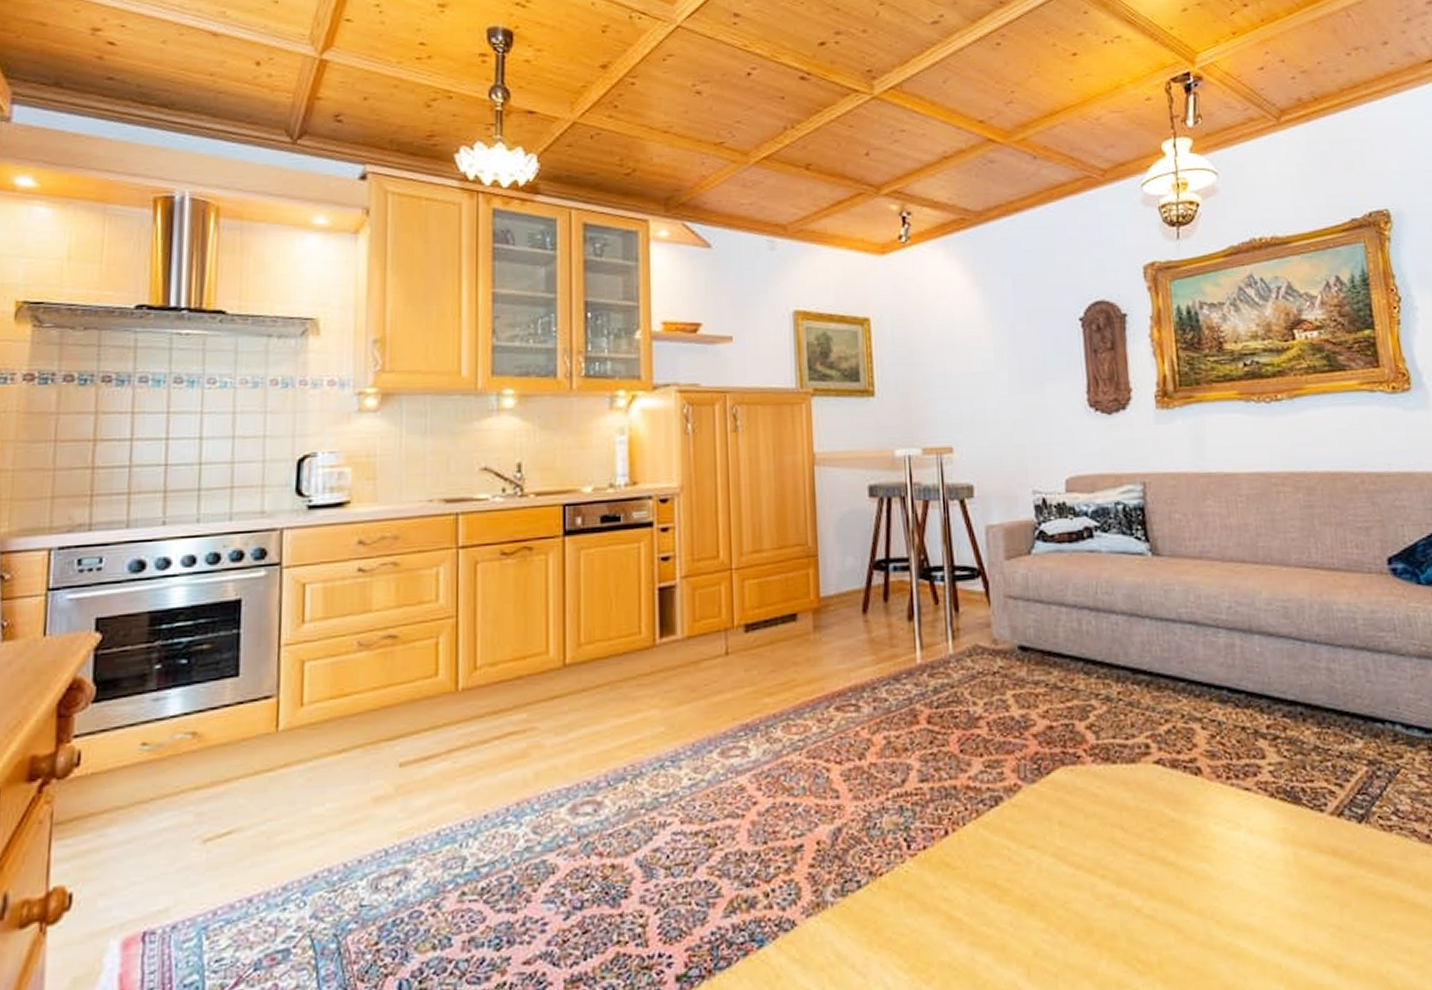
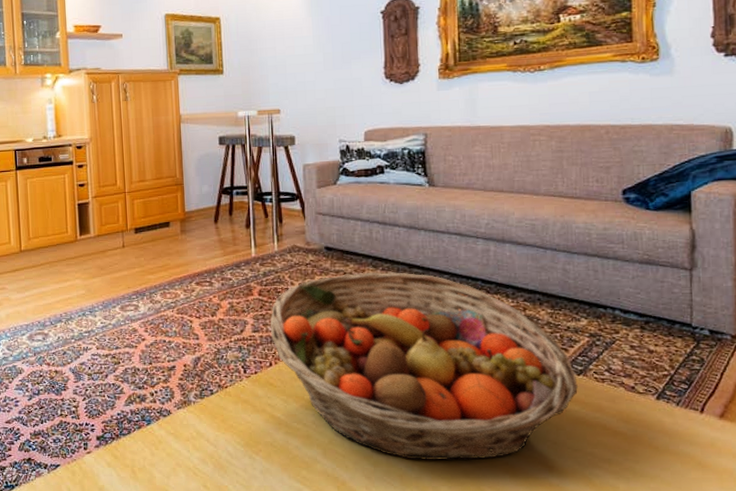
fruit basket: none [944,680,1362,972] -> present [270,272,579,461]

